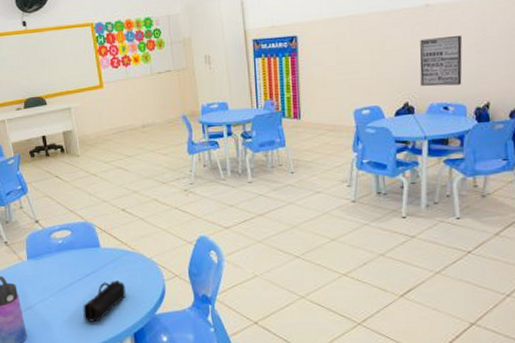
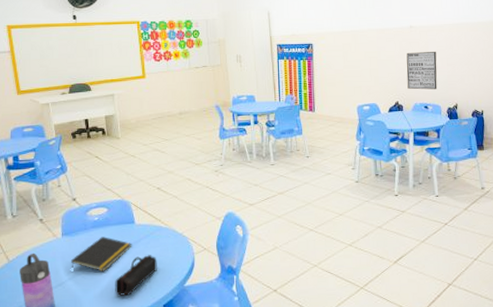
notepad: none [38,260,99,296] -> present [71,236,132,271]

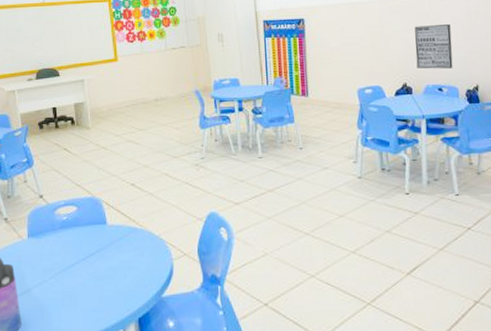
notepad: present [71,236,132,271] -> none [38,238,104,278]
pencil case: present [115,255,157,296] -> none [85,260,132,306]

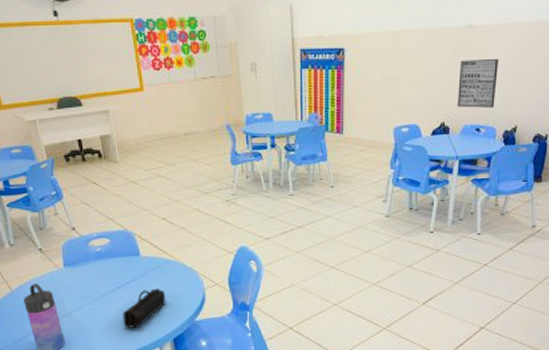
pencil case: none [85,260,132,306] -> present [122,288,166,328]

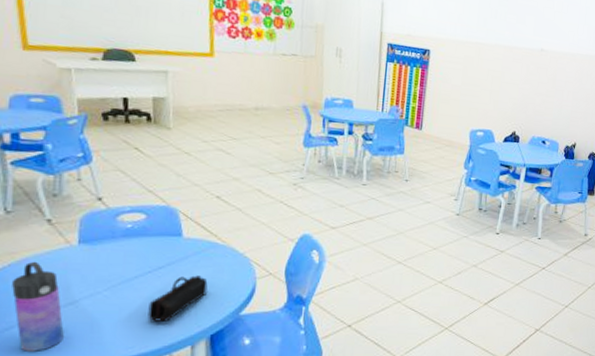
wall art: present [457,59,498,108] -> none [527,78,564,124]

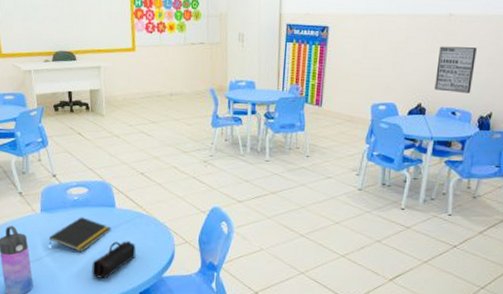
notepad: none [89,249,177,291] -> present [49,217,112,252]
wall art: none [527,78,564,124] -> present [434,46,477,93]

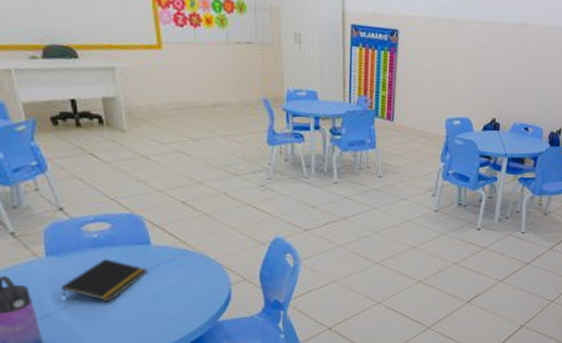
pencil case: present [92,241,136,279] -> none [125,284,182,331]
wall art: present [434,46,477,93] -> none [508,57,548,108]

